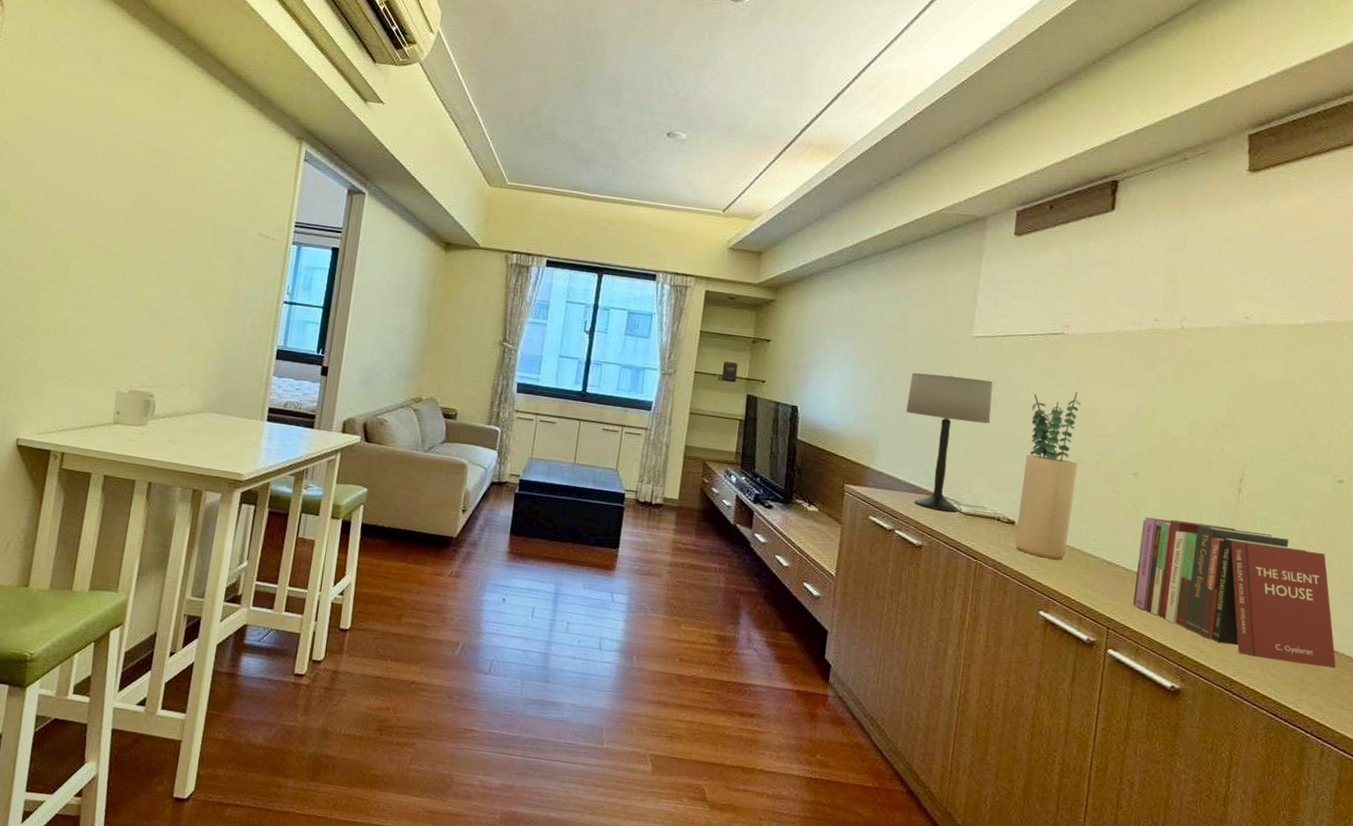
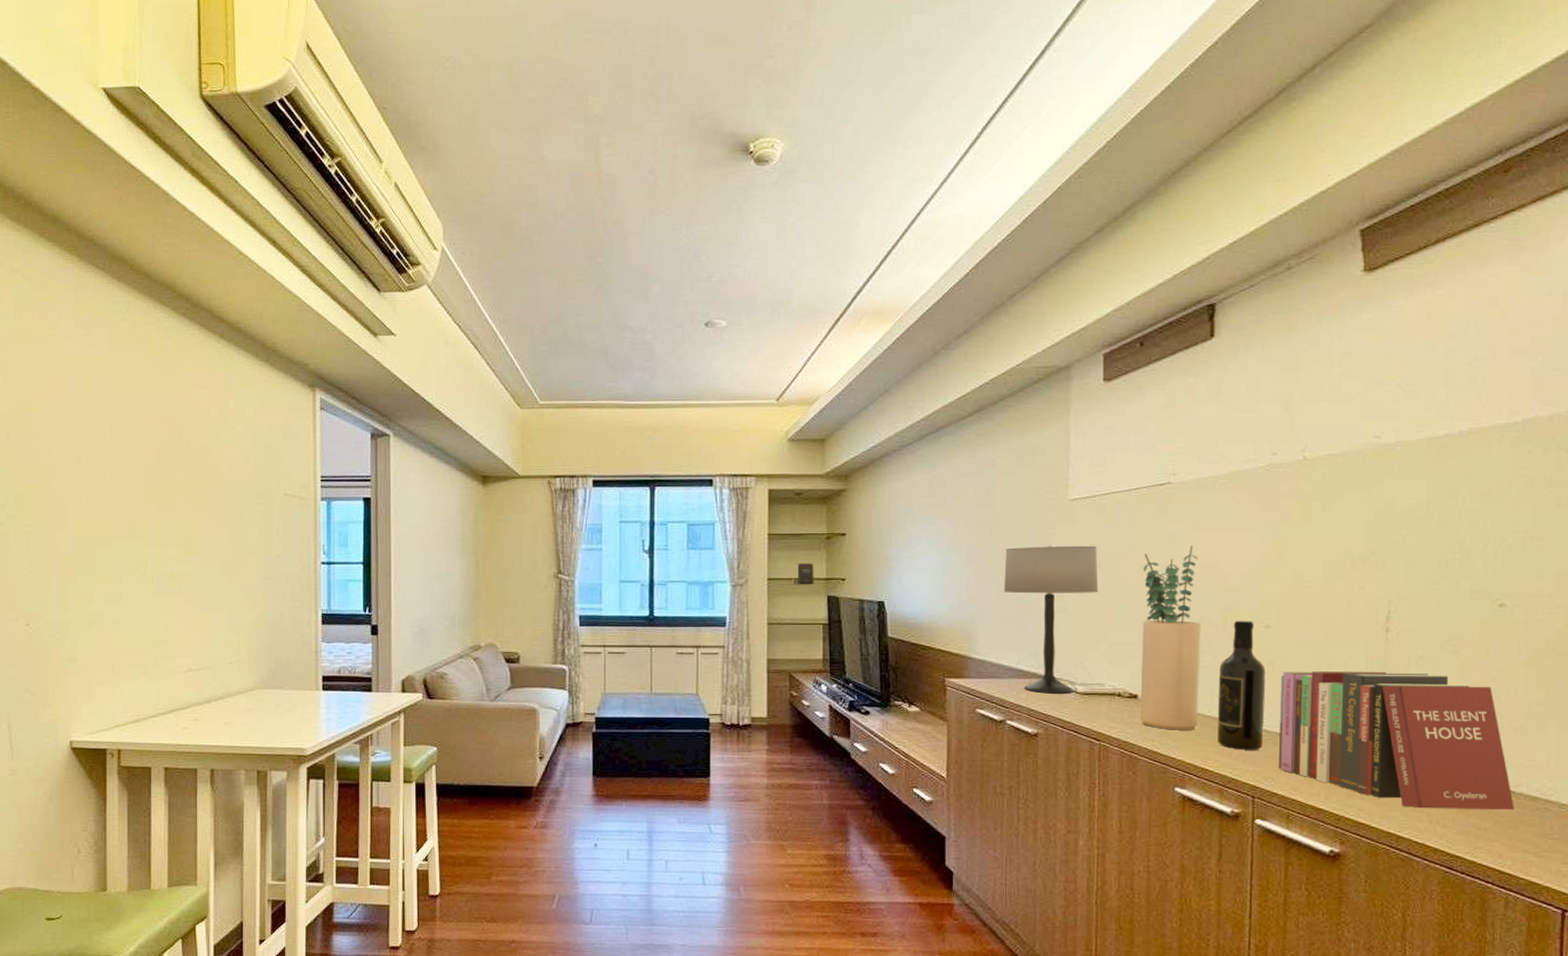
mug: present [112,388,156,427] -> none [162,675,206,714]
wine bottle: none [1081,464,1131,586] -> present [1217,620,1266,750]

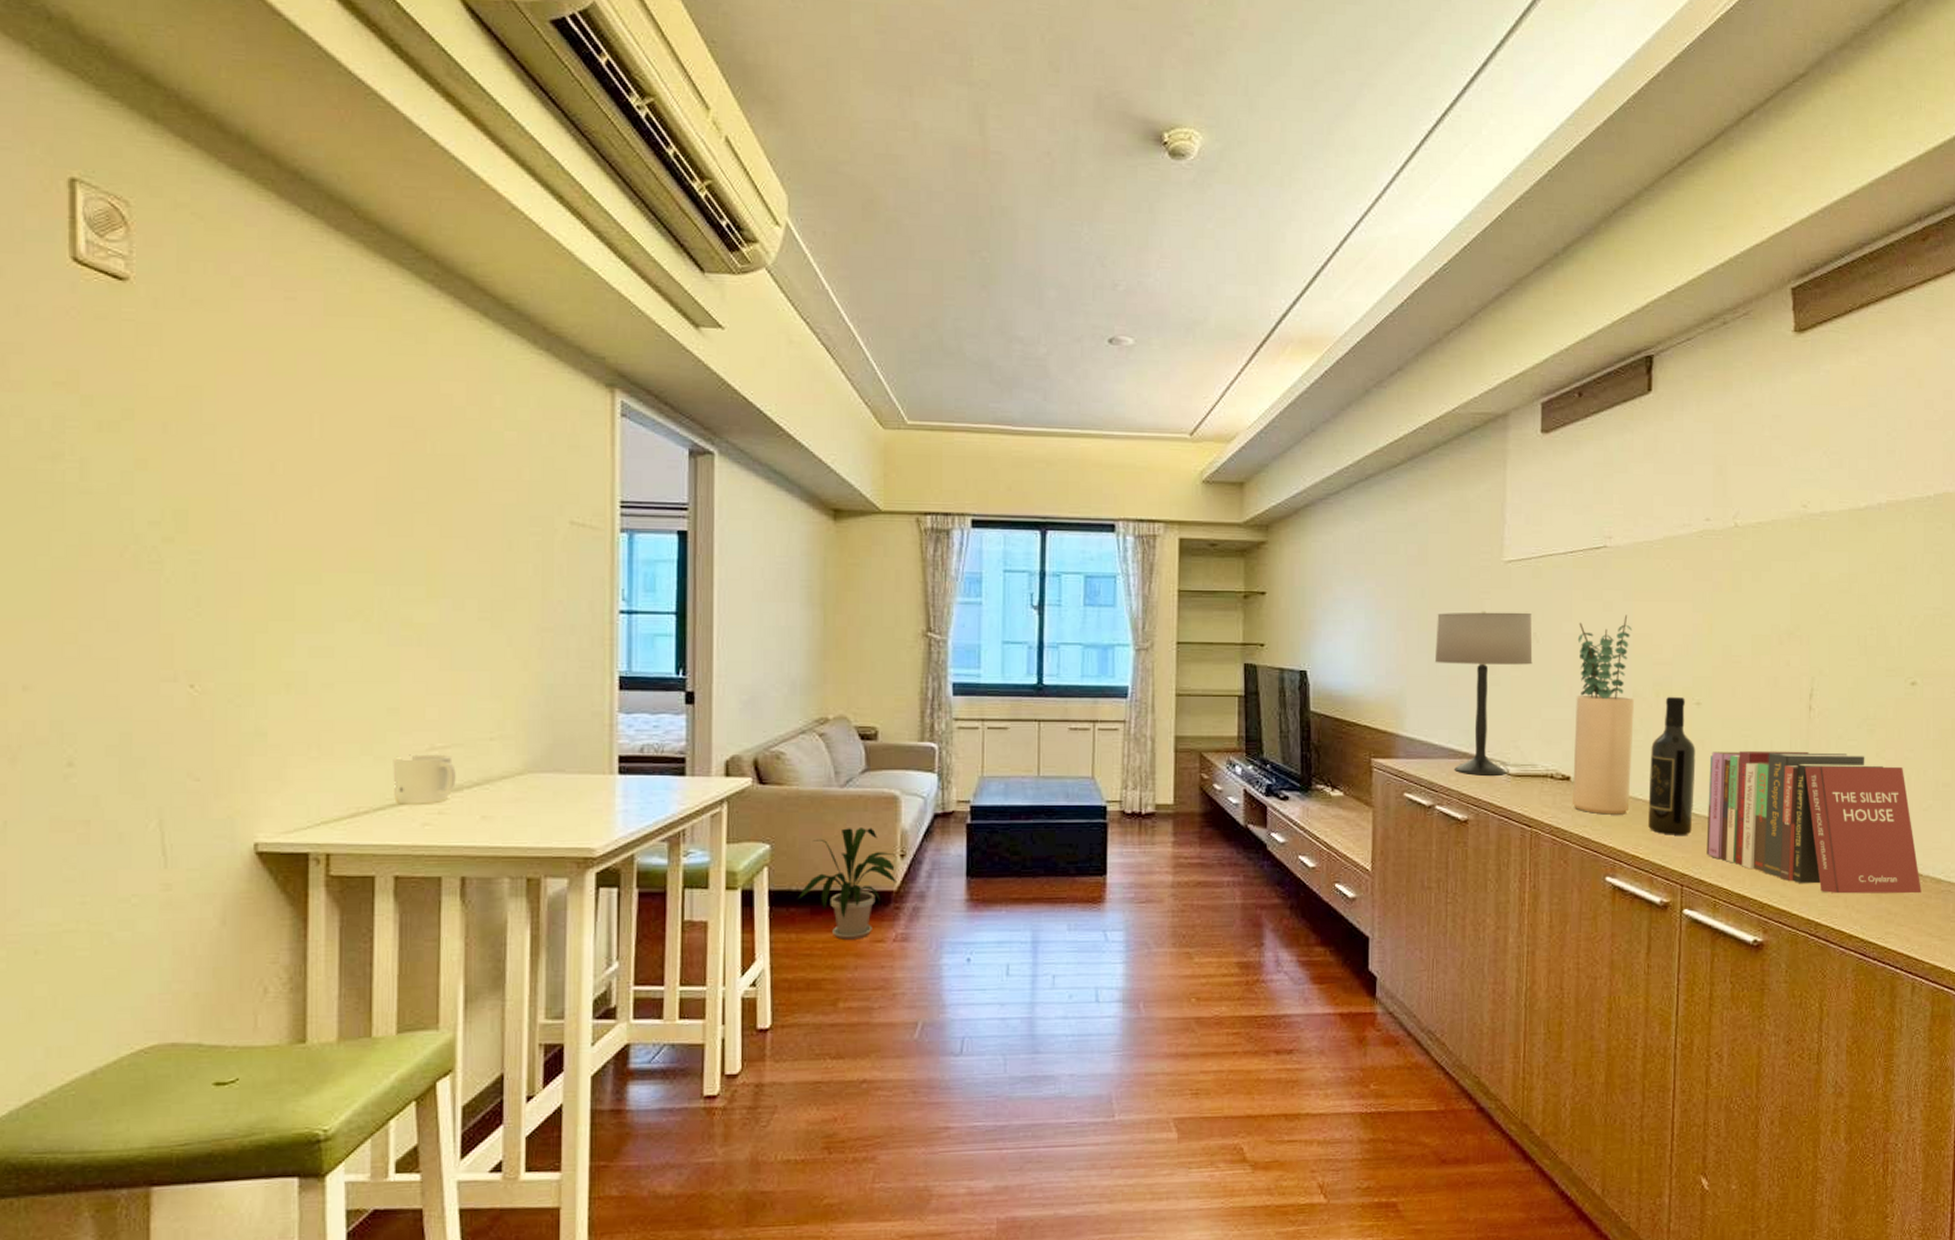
mug: none [162,675,206,714] -> present [393,754,456,806]
house plant: none [458,735,536,825] -> present [797,828,896,940]
books: present [792,563,814,585] -> none [1205,625,1230,651]

